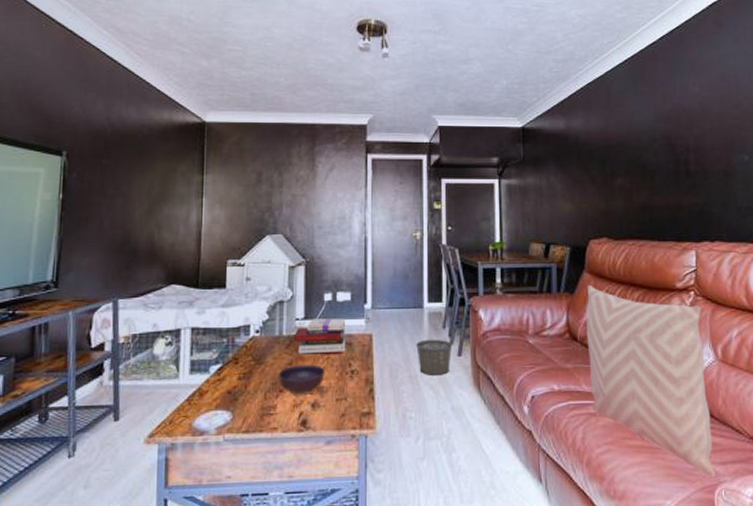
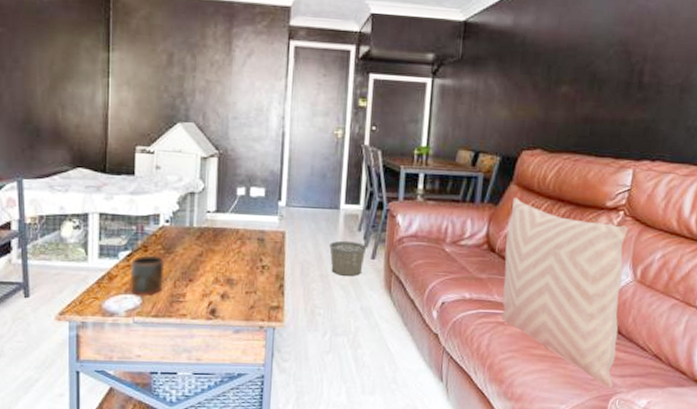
mug: none [221,366,255,411] -> present [131,254,165,297]
bowl: present [278,364,325,395] -> none [188,256,235,285]
books: present [293,318,346,355] -> none [204,212,259,249]

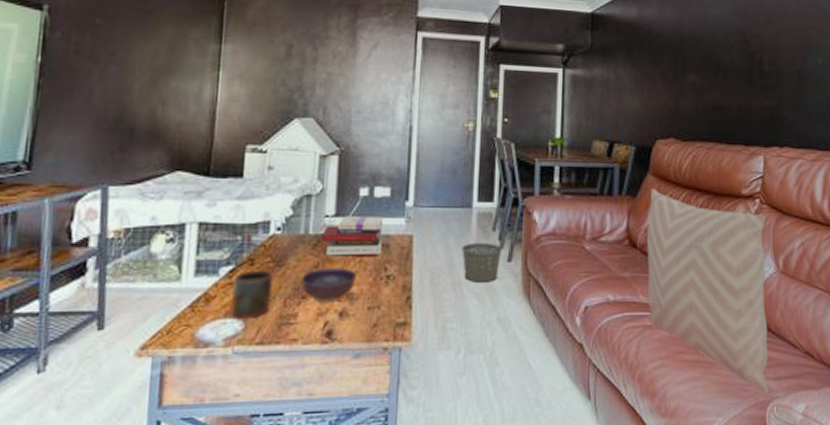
bowl: none [188,256,235,285] -> present [301,268,357,302]
books: none [204,212,259,249] -> present [321,216,384,256]

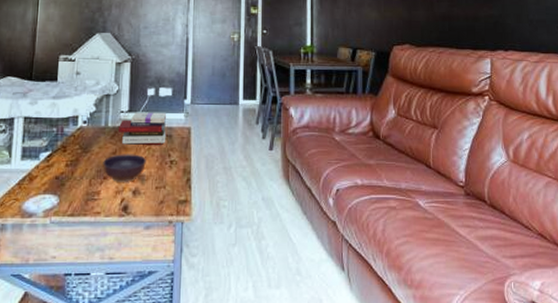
mug: present [231,268,274,320] -> none [49,154,82,196]
basket: present [462,242,503,282] -> none [231,133,265,167]
pillow: present [647,188,769,394] -> none [389,87,505,270]

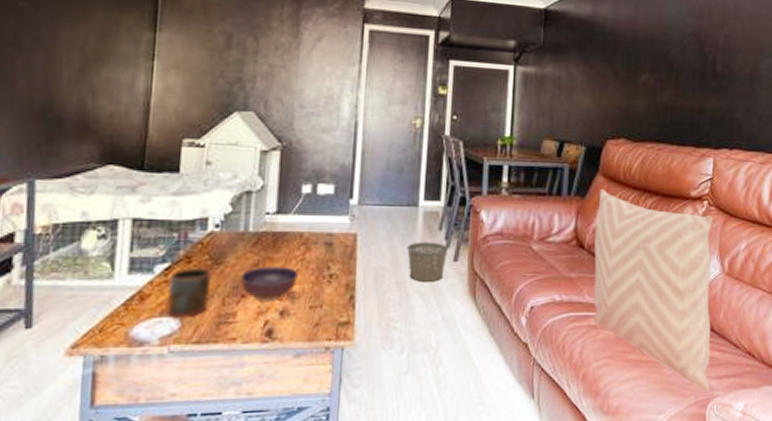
mug: none [49,154,82,196] -> present [167,266,212,319]
books: present [117,112,167,145] -> none [261,213,327,255]
basket: none [231,133,265,167] -> present [407,241,449,282]
pillow: none [389,87,505,270] -> present [593,188,713,392]

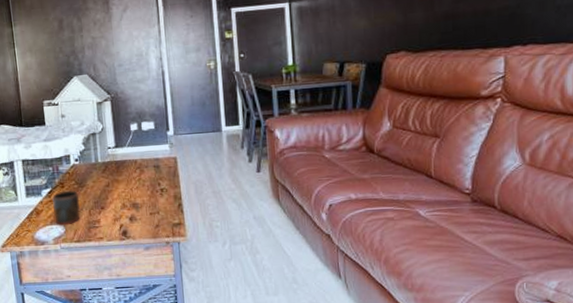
bowl: present [240,266,298,301] -> none [98,185,138,211]
basket: present [407,241,449,282] -> none [217,158,252,190]
pillow: present [593,188,713,392] -> none [383,99,517,272]

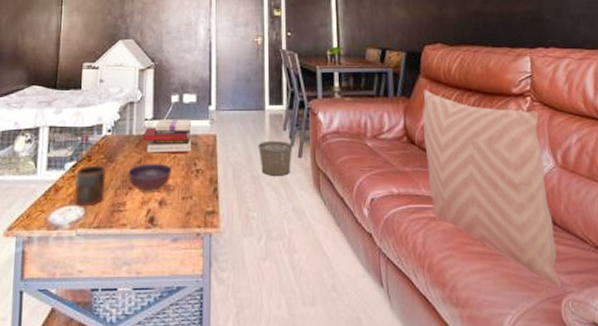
bowl: none [98,185,138,211] -> present [128,163,172,192]
books: none [107,145,155,178] -> present [142,119,192,153]
basket: none [217,158,252,190] -> present [258,140,293,176]
pillow: none [383,99,517,272] -> present [423,89,561,288]

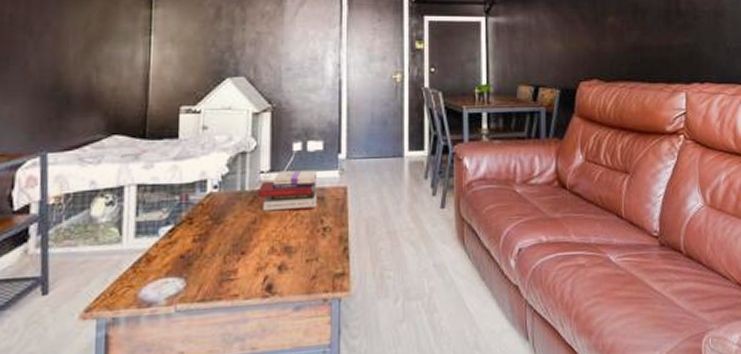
mug: present [75,163,107,207] -> none [173,226,213,278]
bowl: present [128,163,172,192] -> none [240,222,293,257]
basket: present [258,140,293,176] -> none [396,190,435,230]
pillow: present [423,89,561,288] -> none [576,129,703,326]

